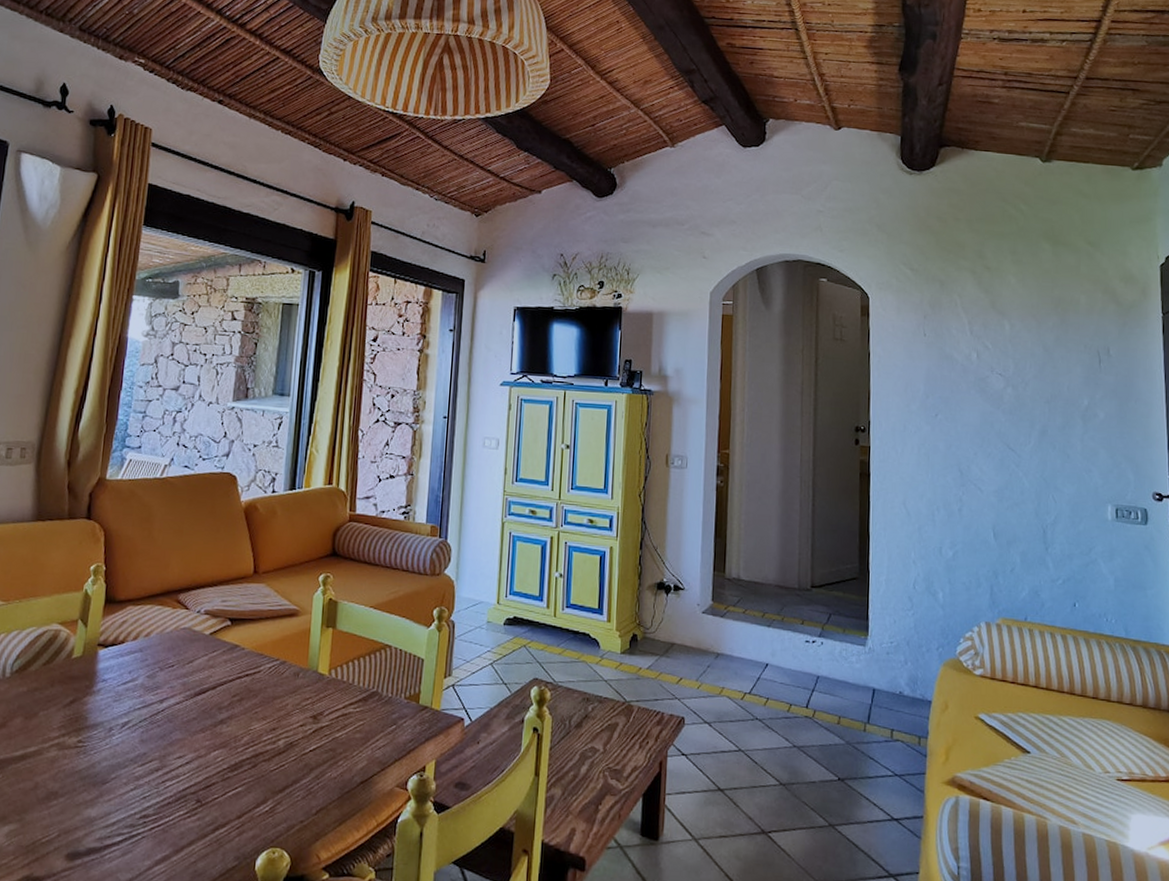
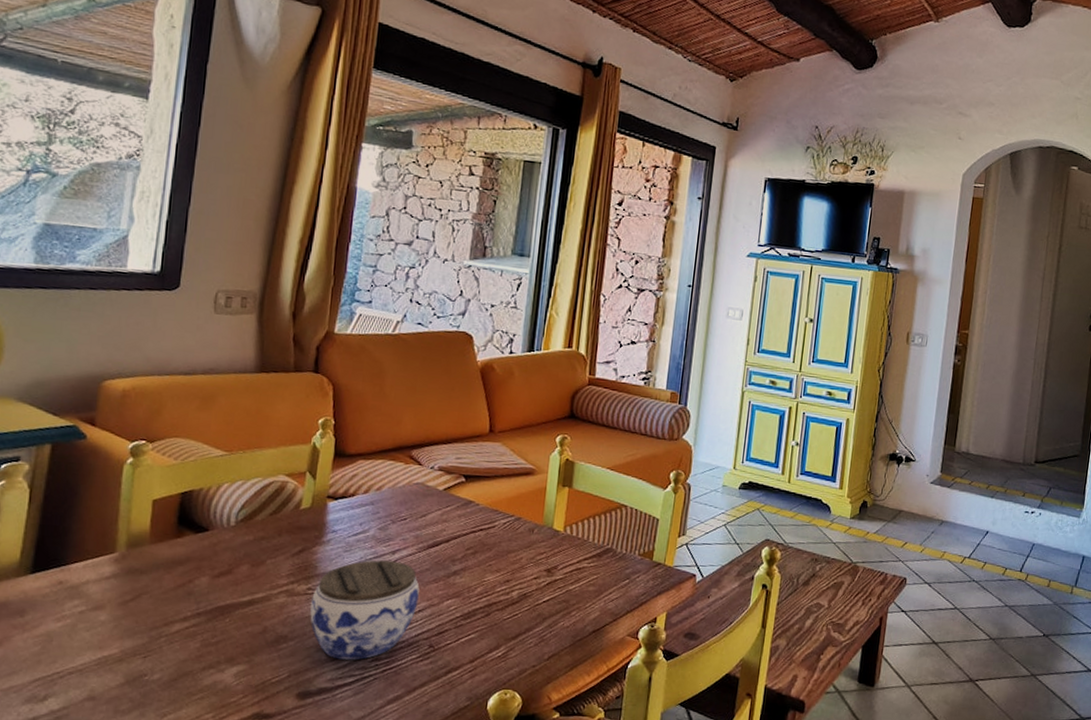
jar: none [80,709,187,818] -> present [310,560,420,660]

